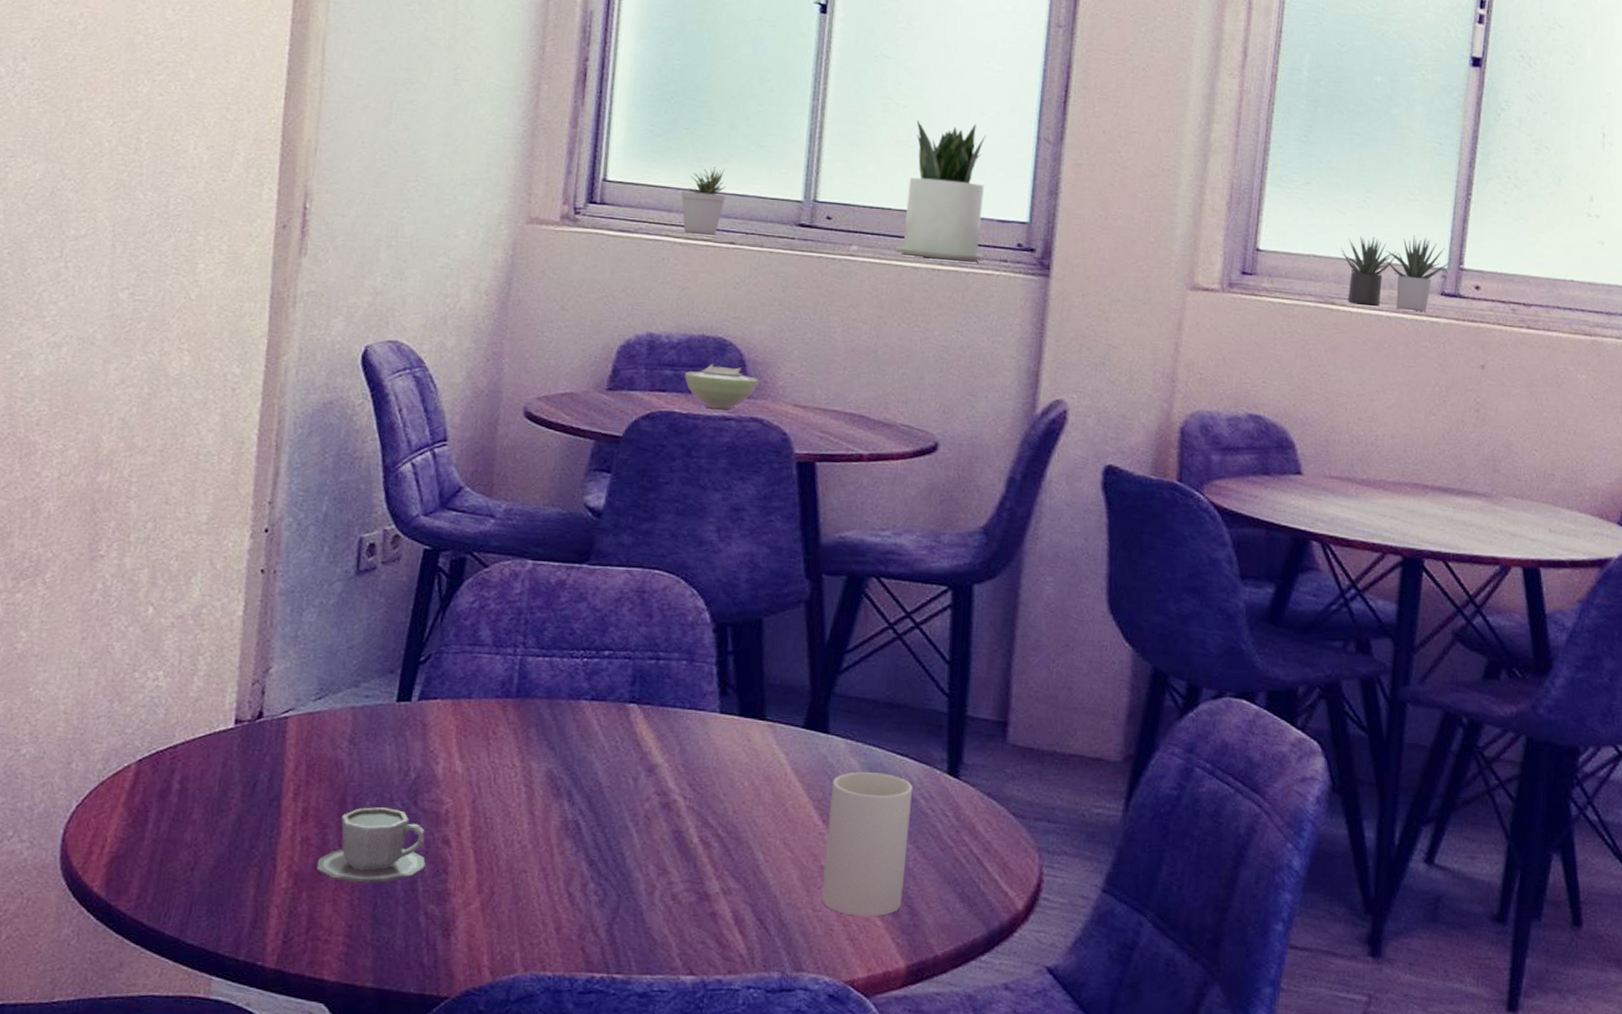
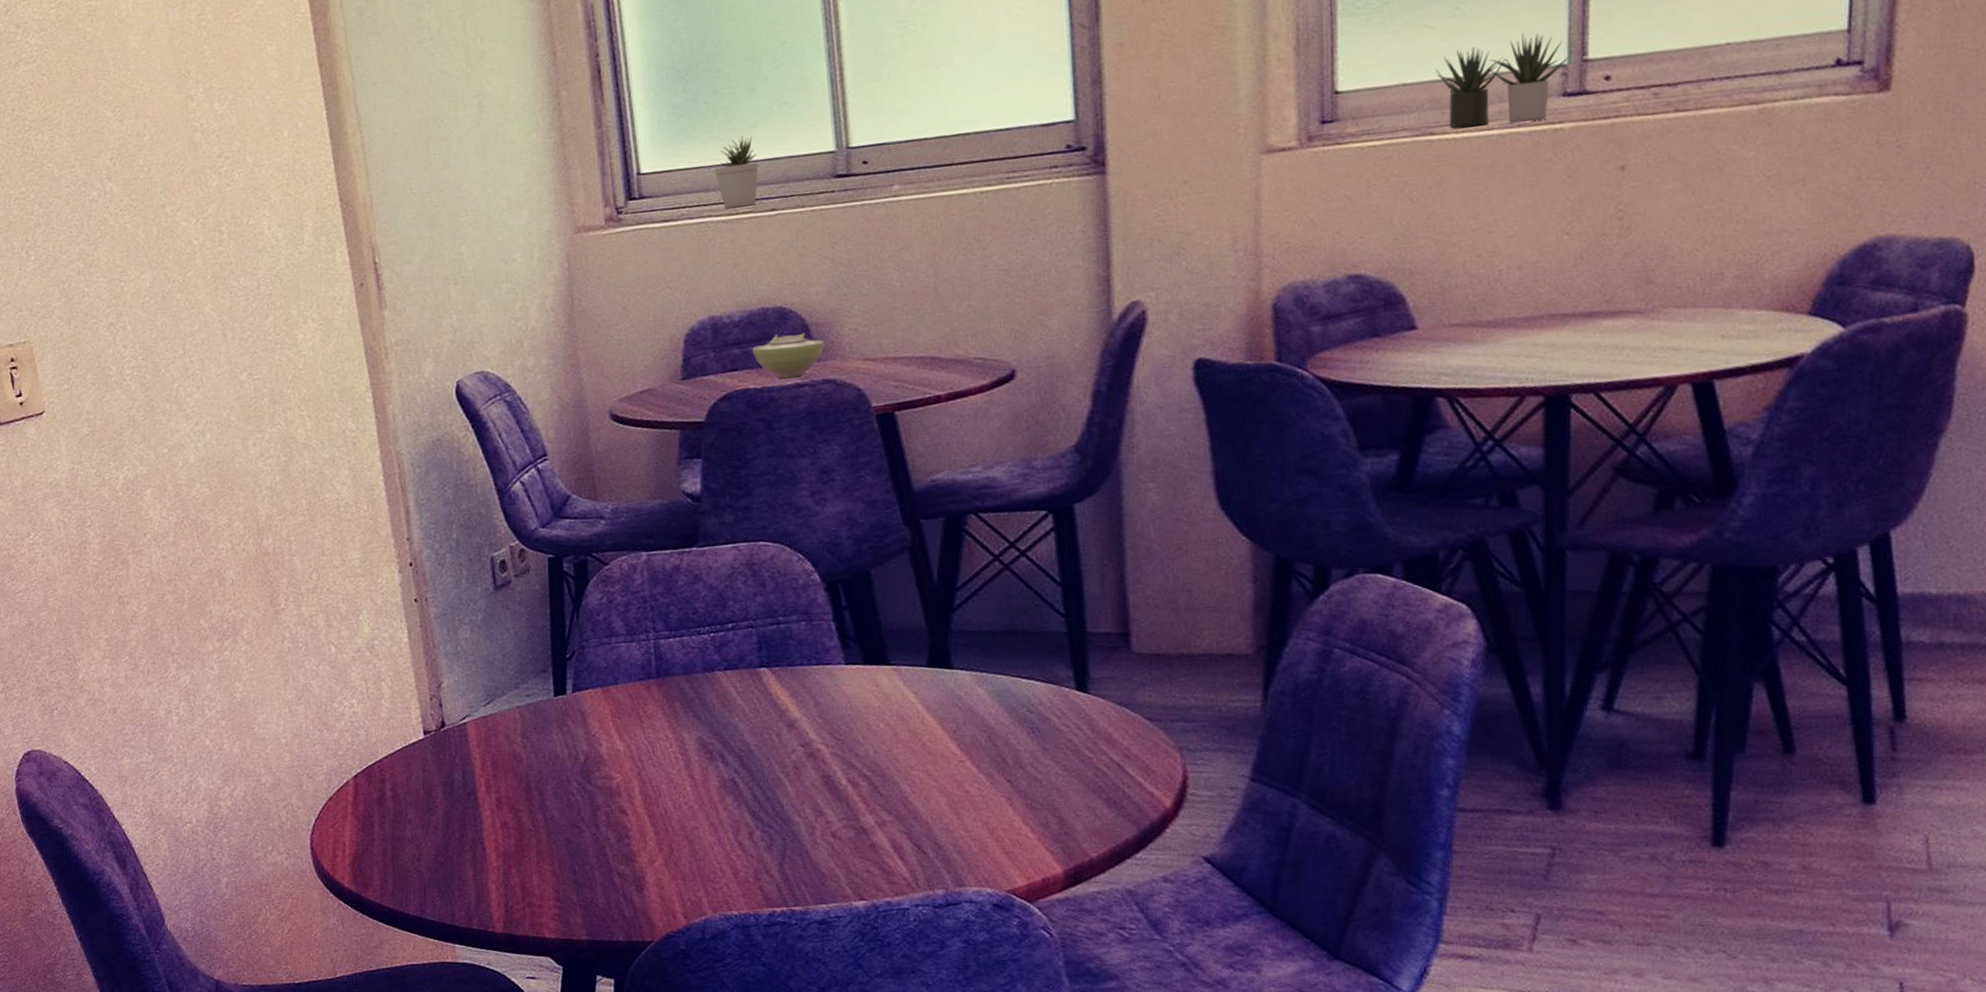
cup: present [316,807,426,884] -> none [518,788,609,856]
cup: present [822,772,913,917] -> none [964,698,1050,832]
planter: present [895,120,987,262] -> none [937,25,1034,185]

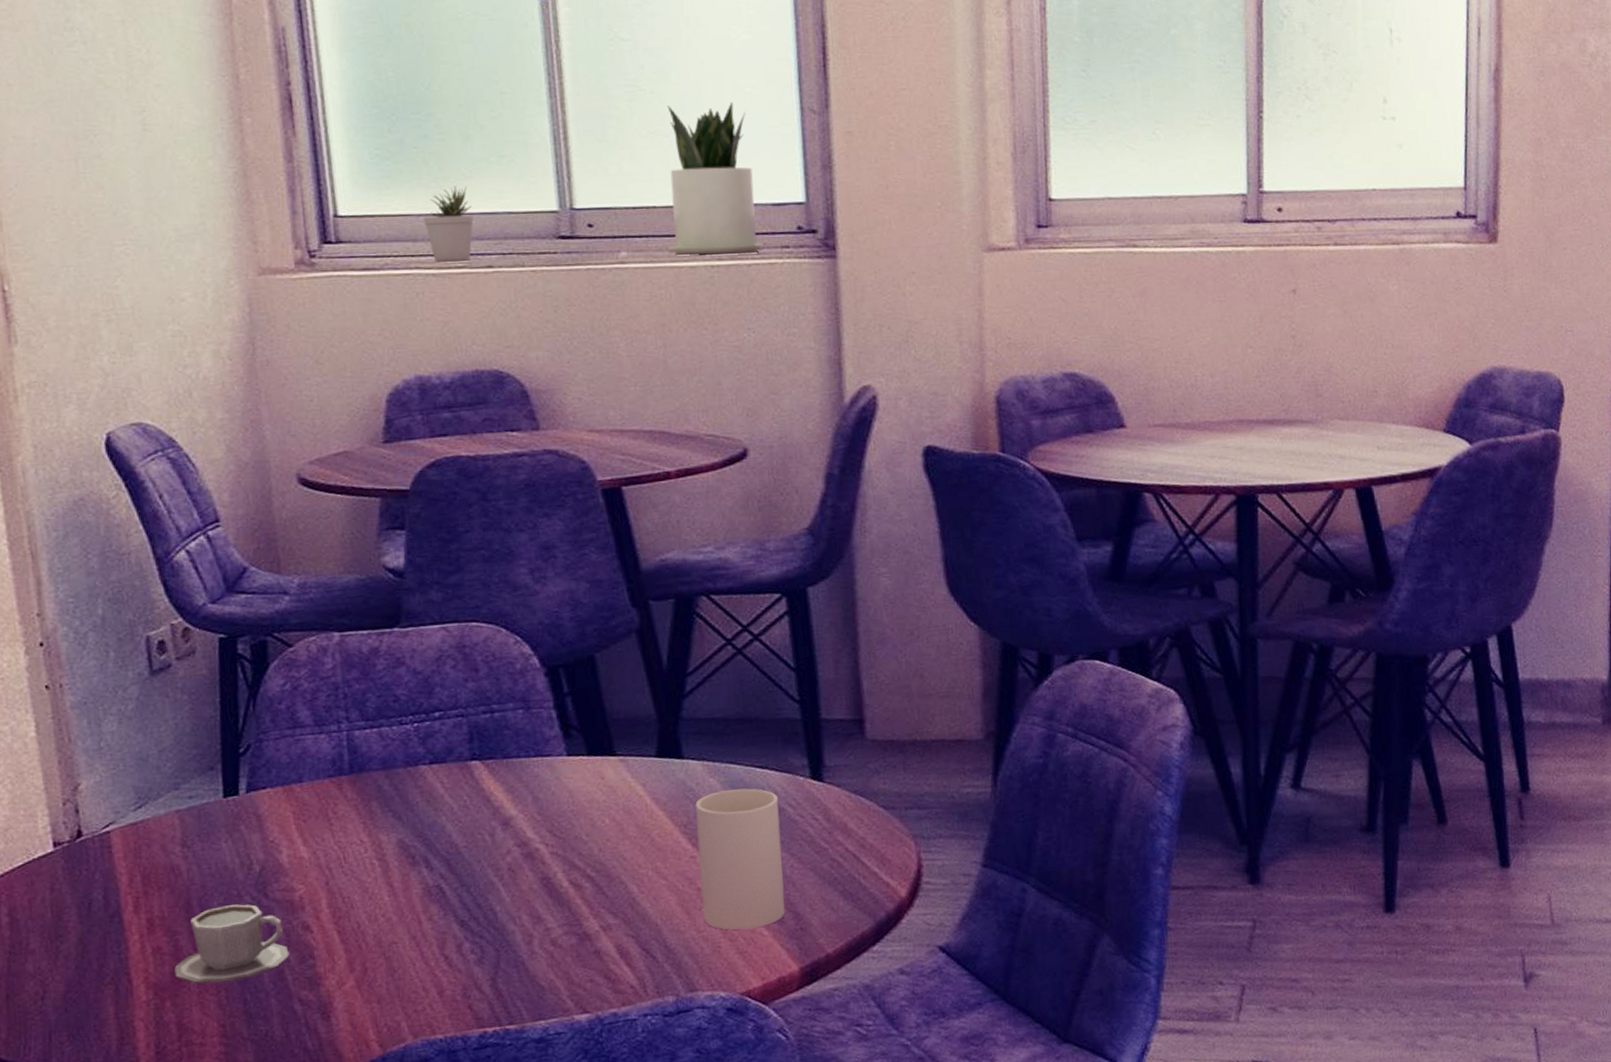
cup: none [518,788,609,856] -> present [174,904,290,985]
sugar bowl: present [752,332,825,380] -> none [465,398,546,448]
planter: none [937,25,1034,185] -> present [667,101,765,256]
cup: none [964,698,1050,832] -> present [695,788,786,931]
succulent plant: present [1434,33,1569,130] -> none [1135,162,1248,244]

